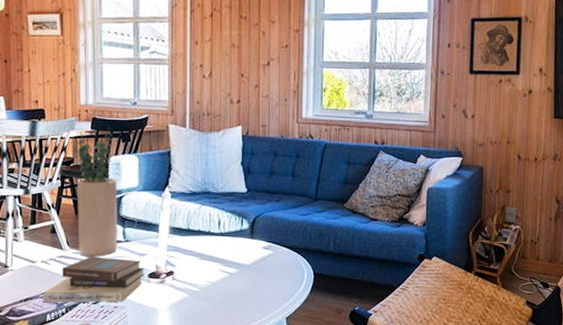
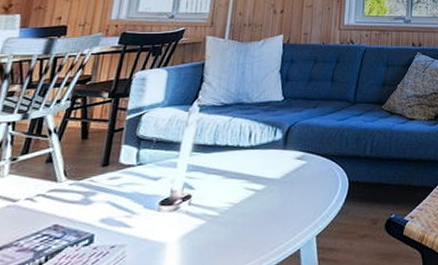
books: present [43,256,144,303] -> none [17,185,157,252]
vase: present [77,127,118,257] -> none [78,41,142,188]

